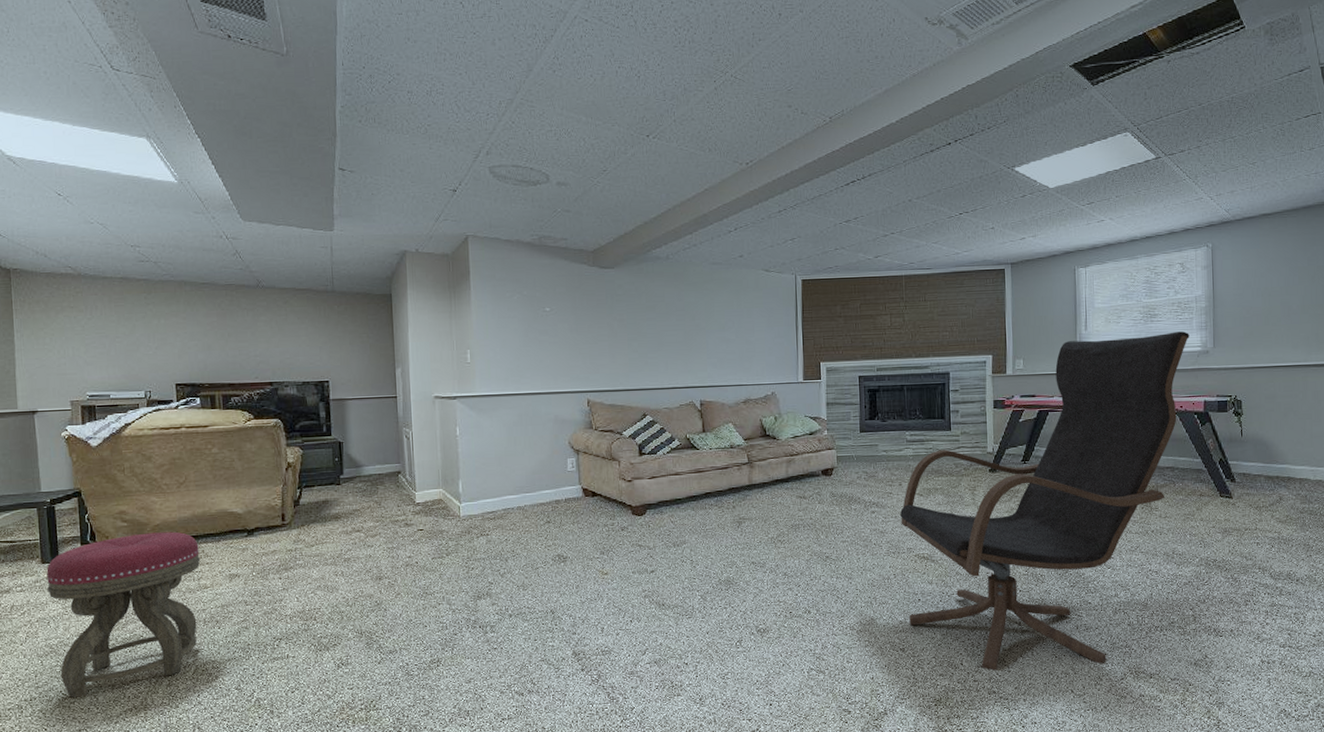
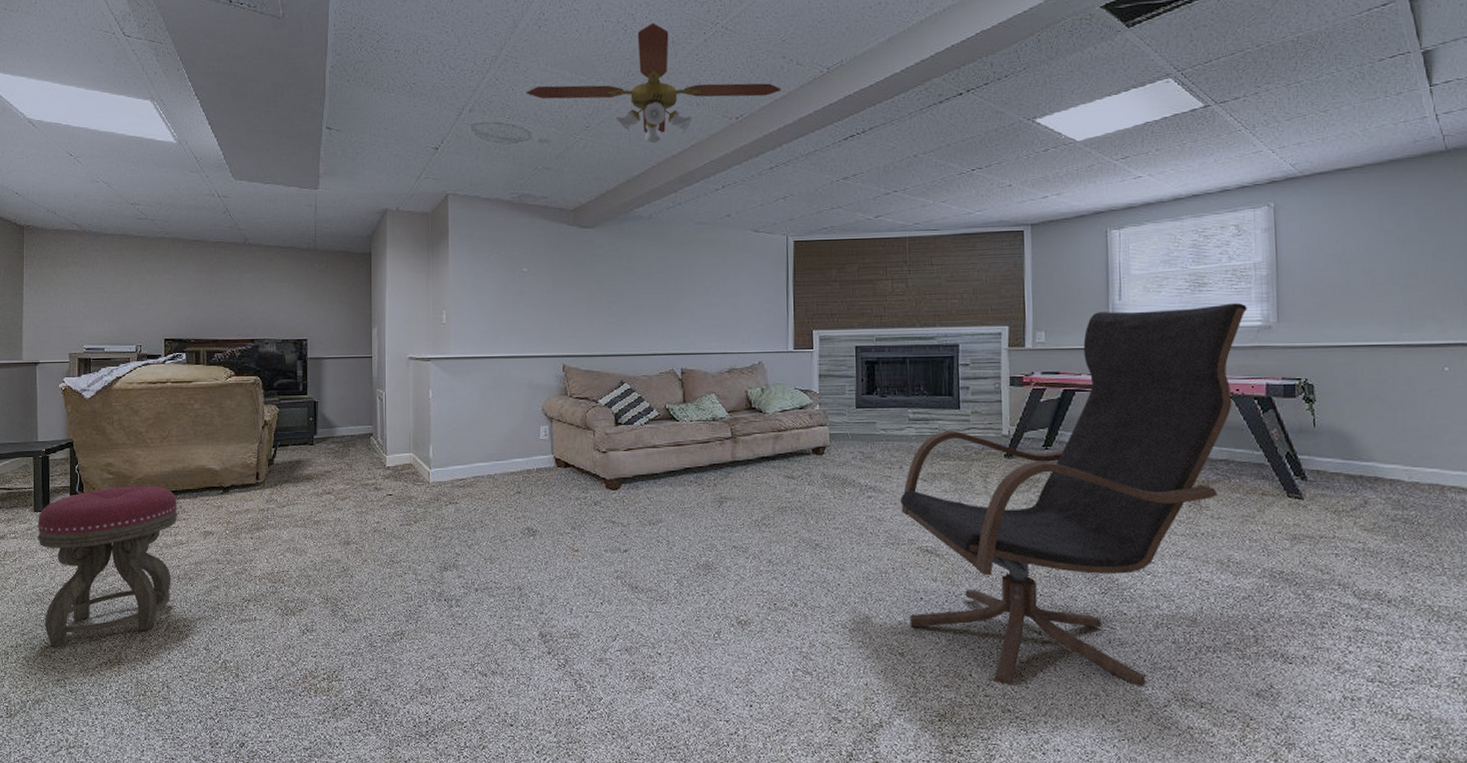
ceiling fan: none [542,70,788,188] -> present [526,23,781,144]

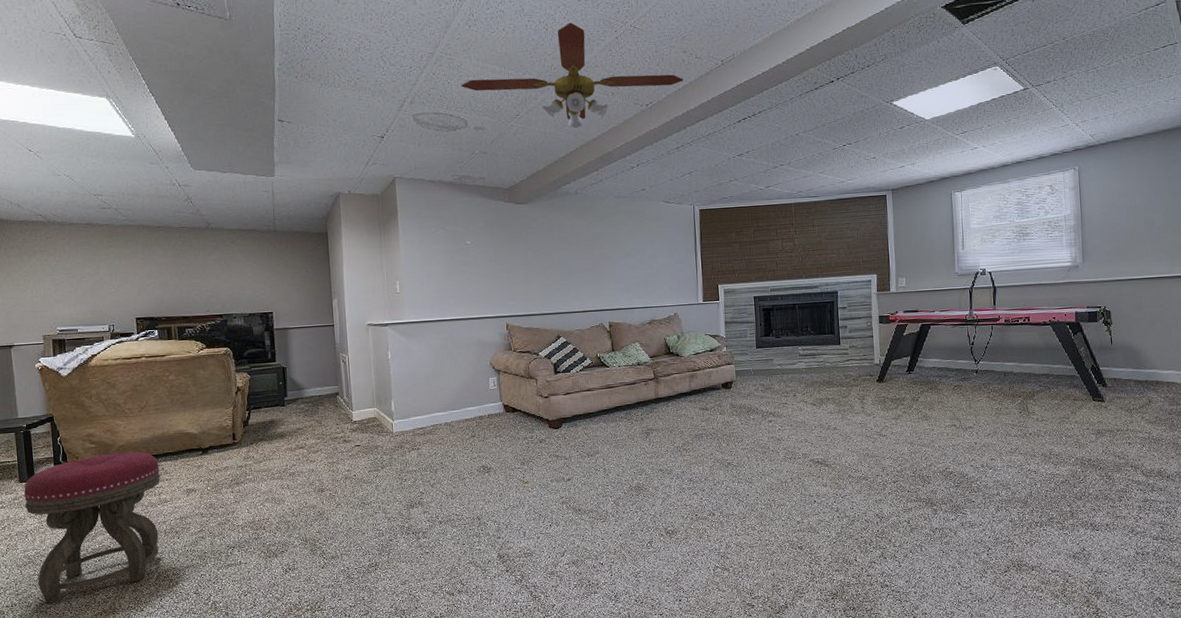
lounge chair: present [901,303,1247,686] -> none [795,248,1060,566]

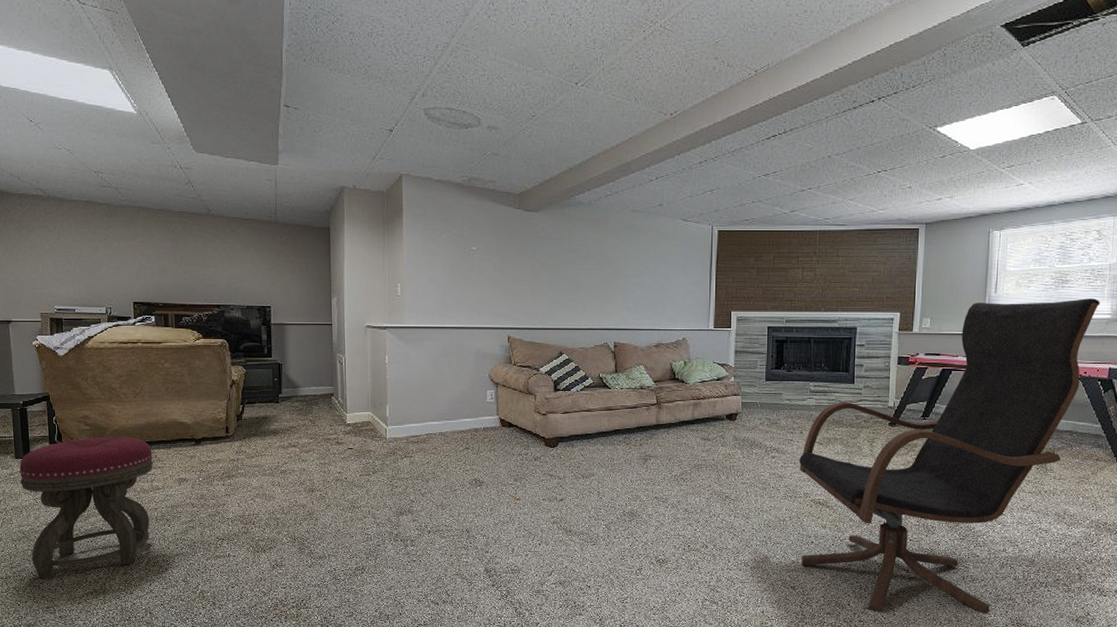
ceiling fan: present [460,22,684,129] -> none [476,18,713,135]
lounge chair: none [795,248,1060,566] -> present [799,298,1100,614]

